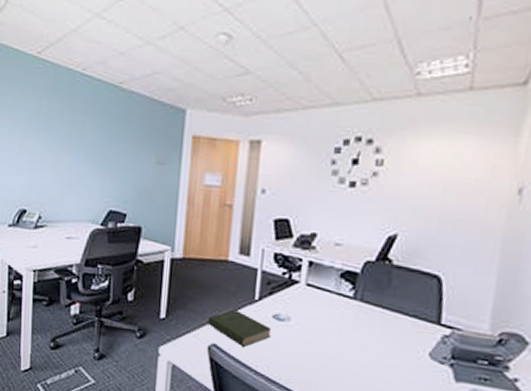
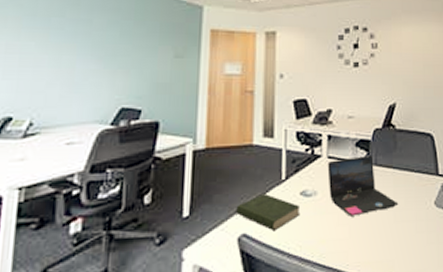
laptop: none [304,288,384,350] -> present [327,155,399,217]

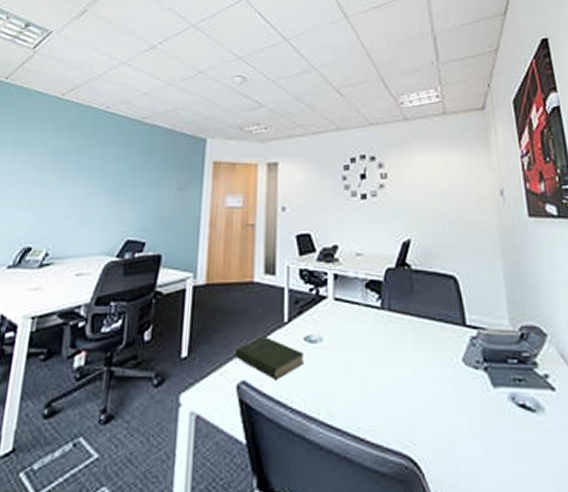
laptop: present [327,155,399,217] -> none [334,298,418,370]

